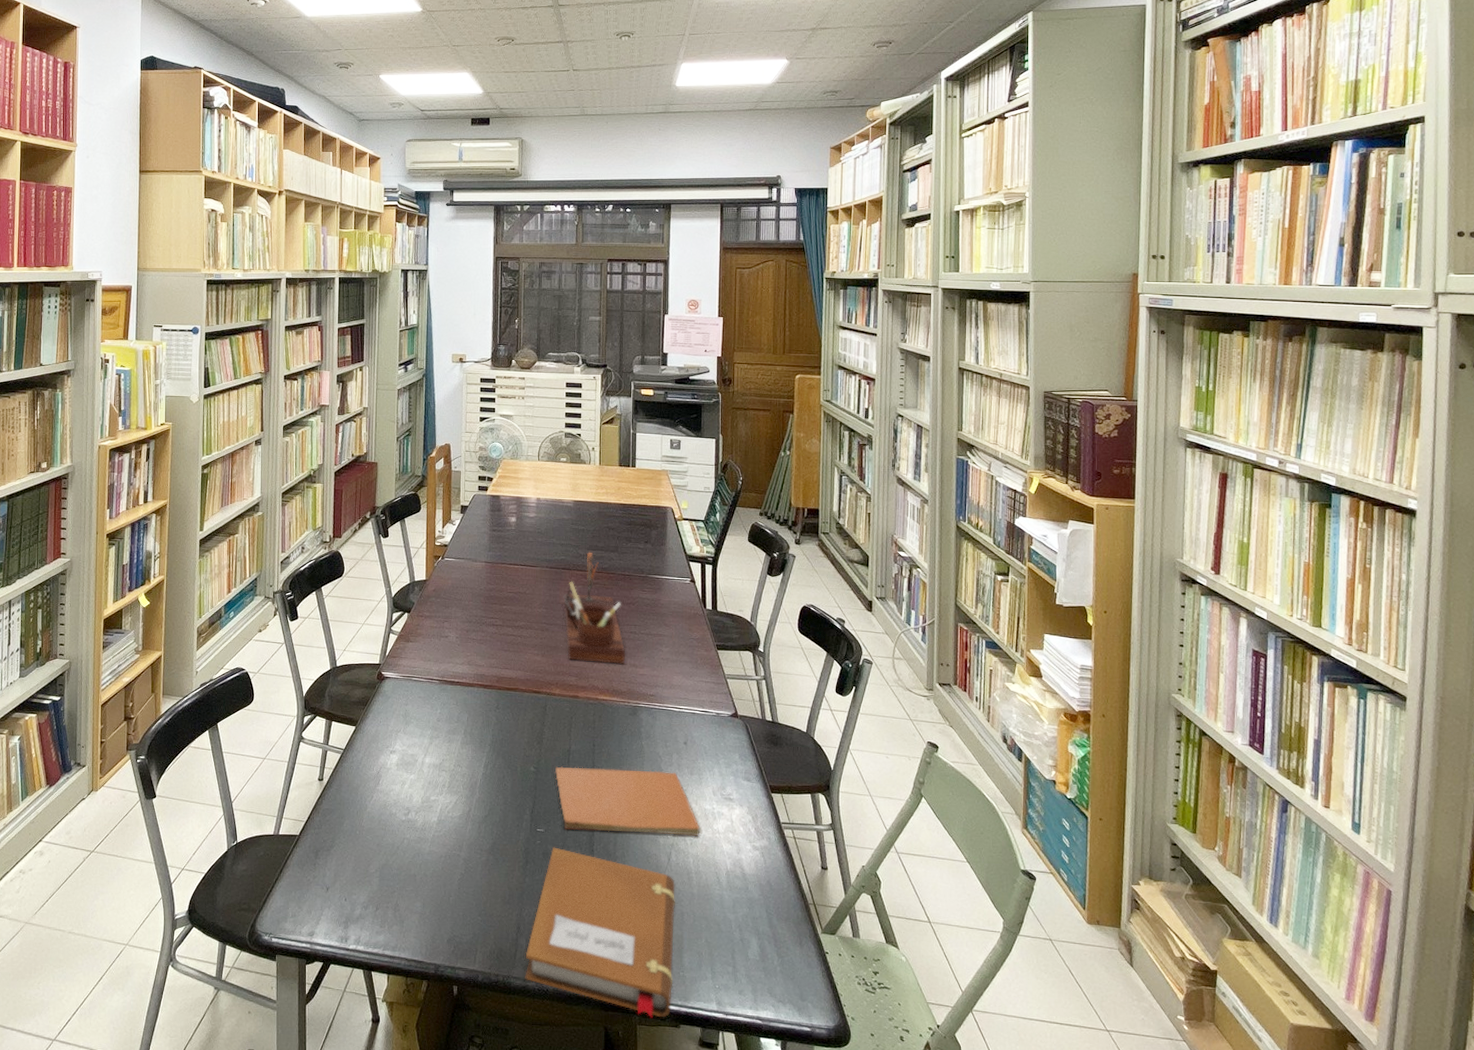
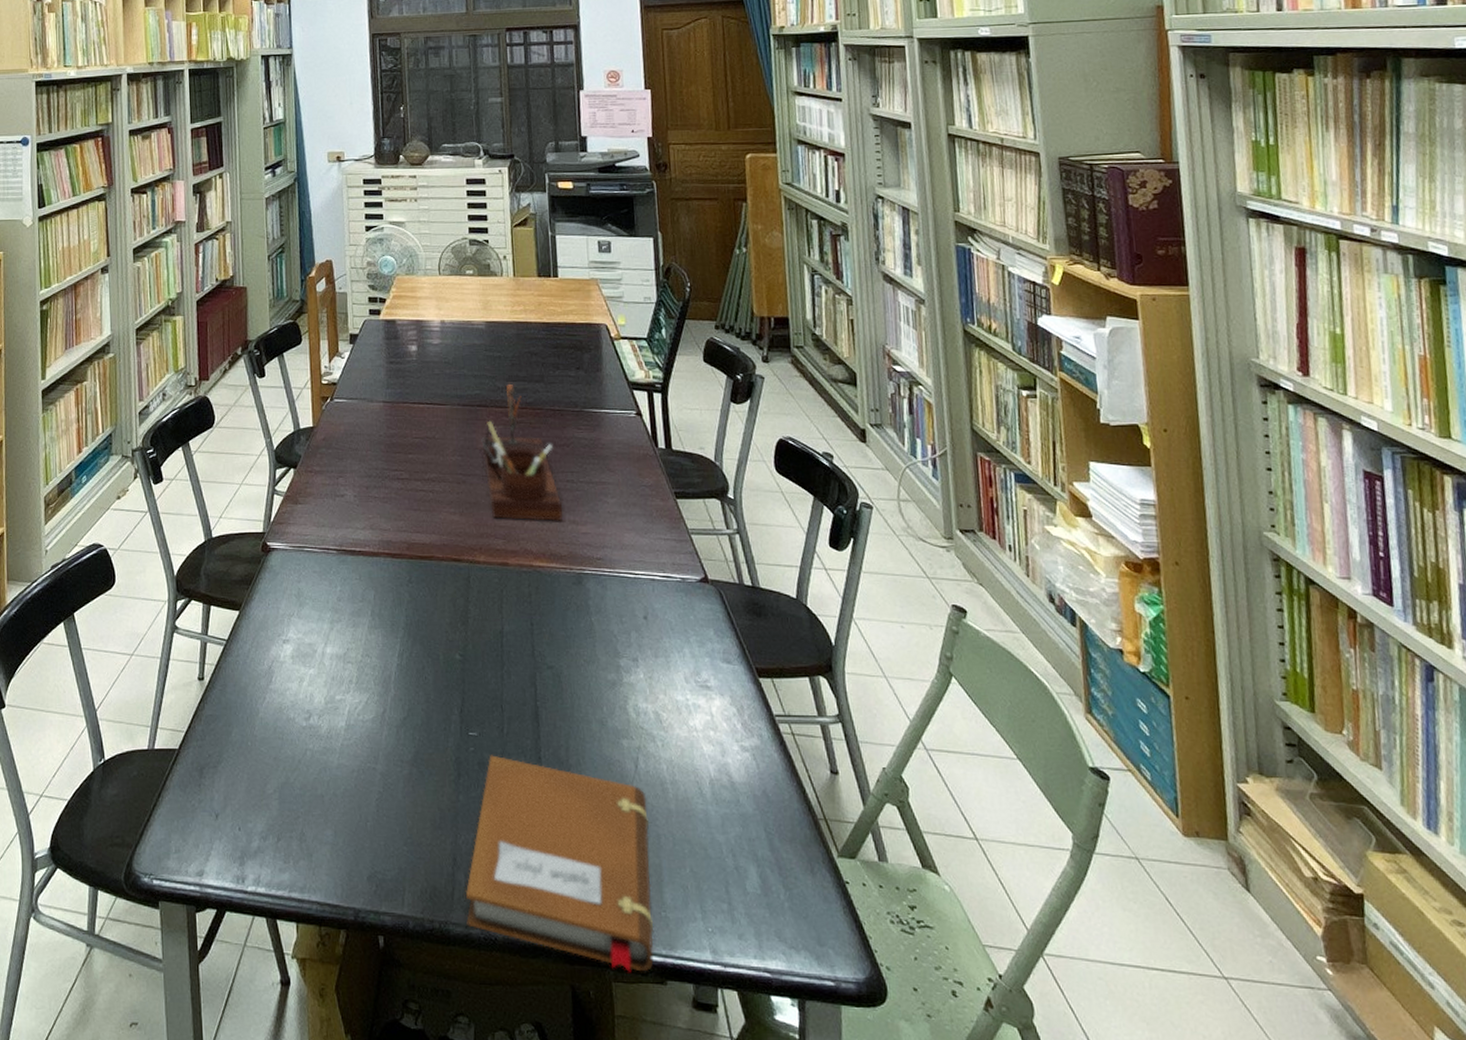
book: present [554,766,701,836] -> none [485,652,673,735]

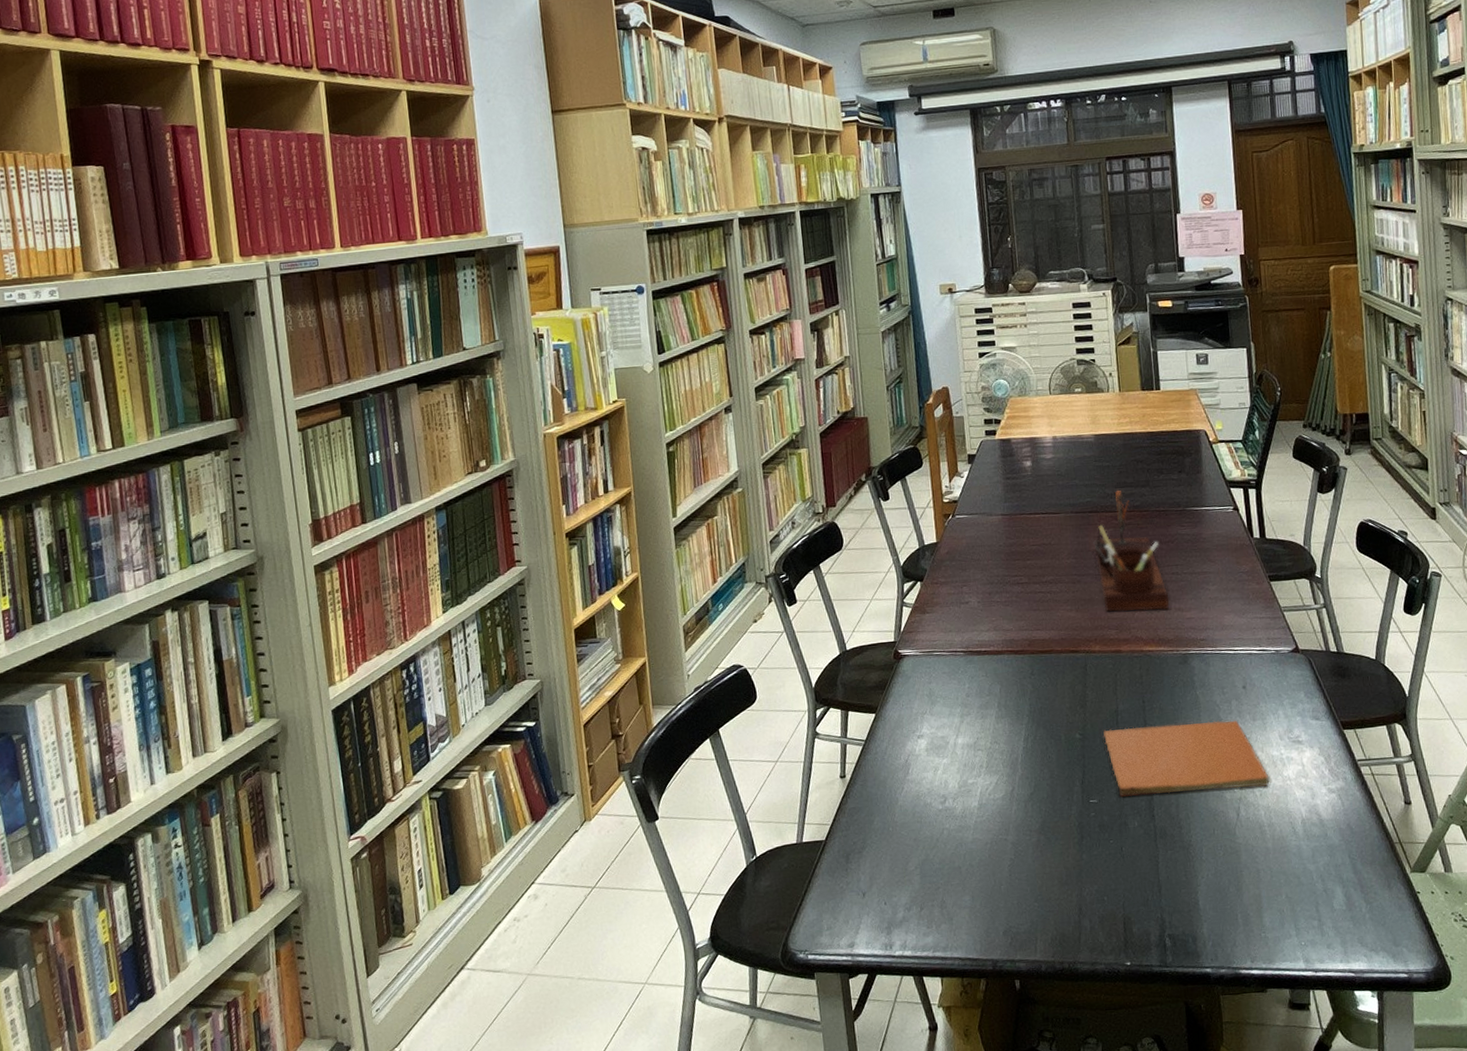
notebook: present [466,755,654,973] -> none [1091,817,1256,986]
book: none [485,652,673,735] -> present [1103,720,1270,798]

